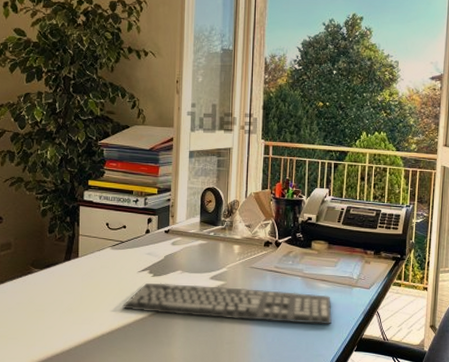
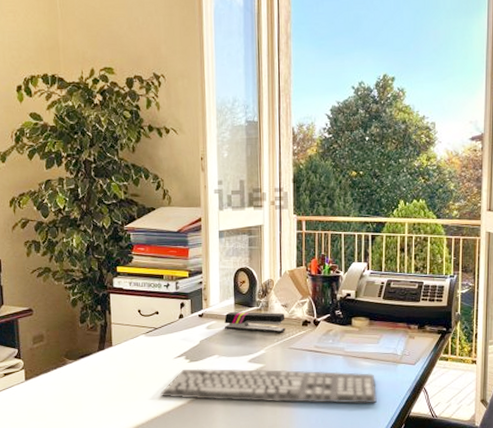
stapler: none [189,229,248,252] -> present [224,311,286,333]

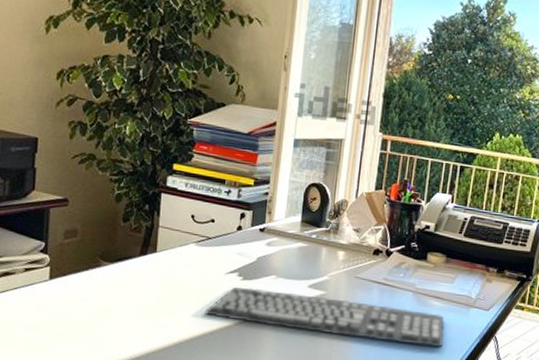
stapler: present [224,311,286,333] -> none [287,229,356,260]

